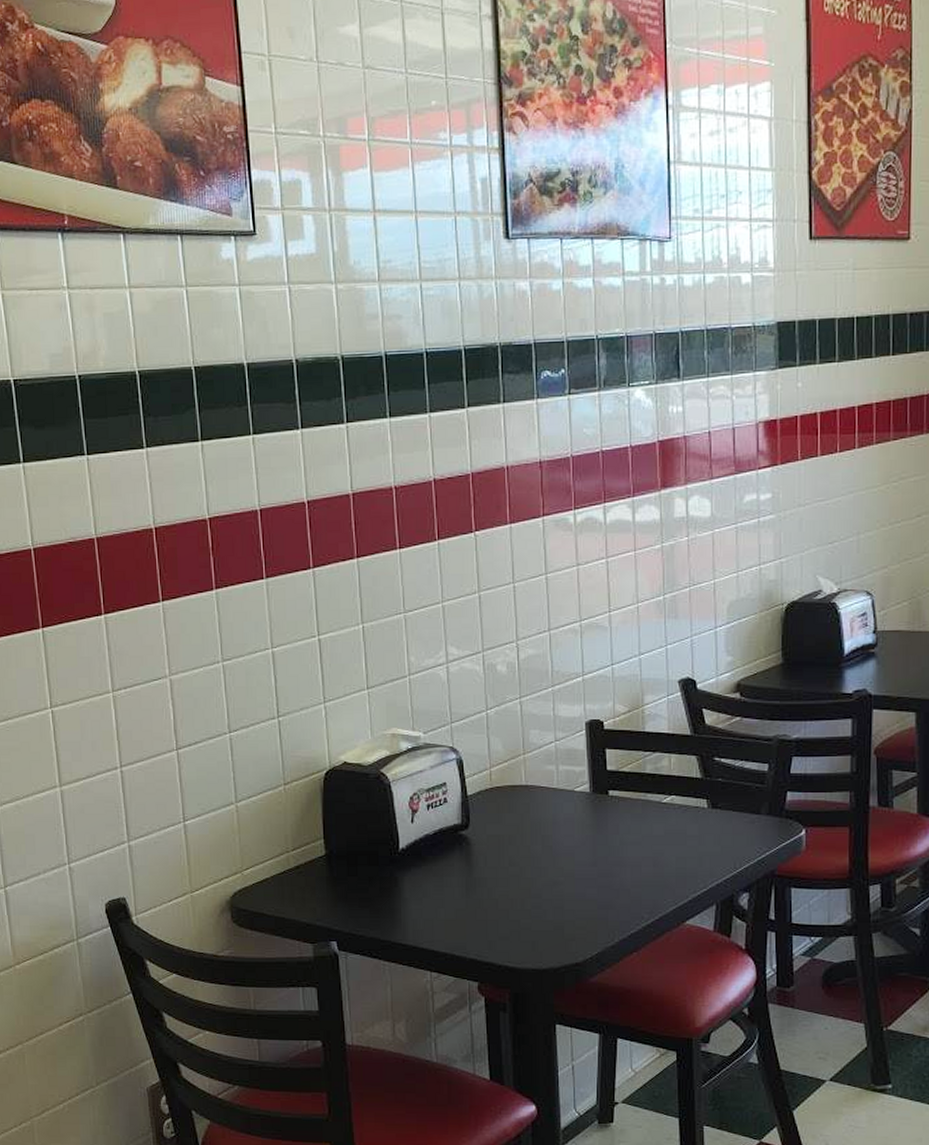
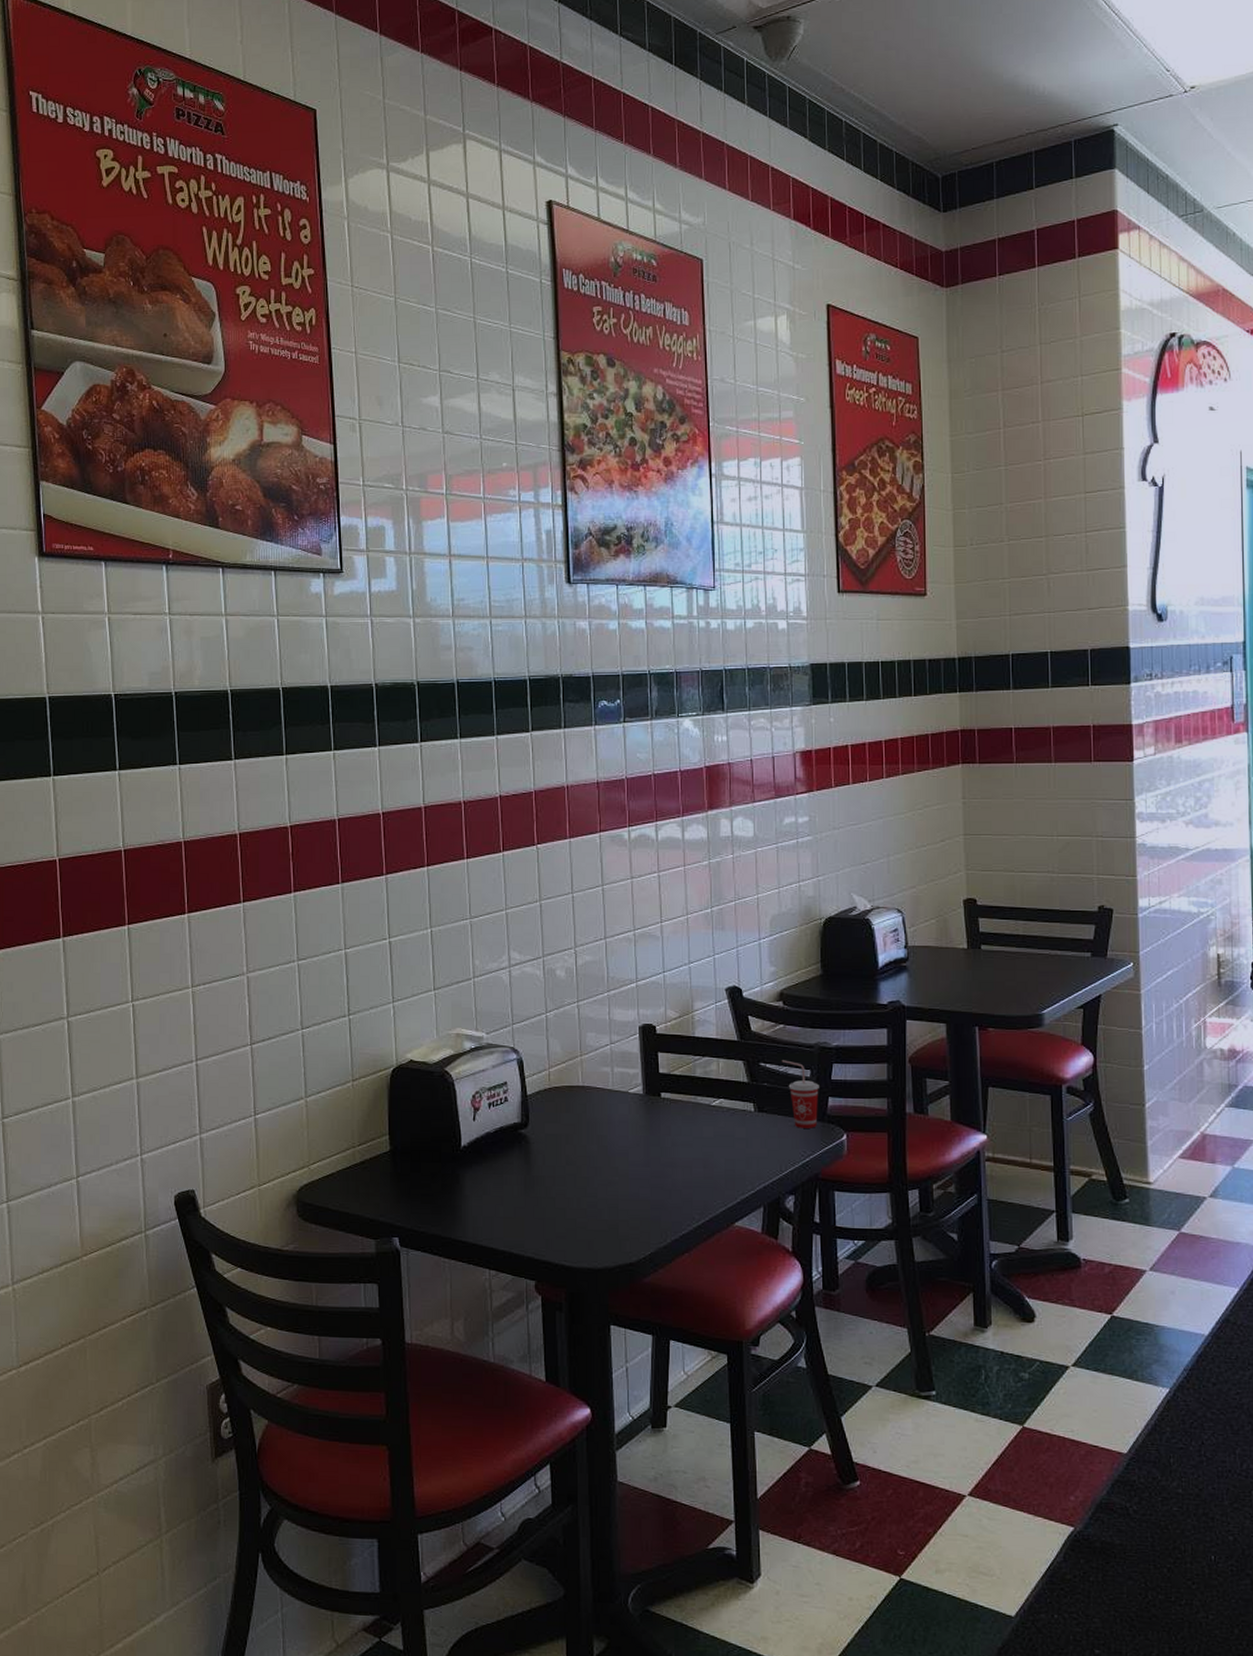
beverage cup: none [737,754,777,824] -> present [781,1060,819,1128]

